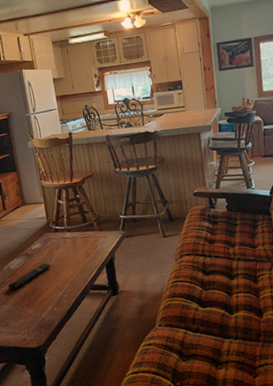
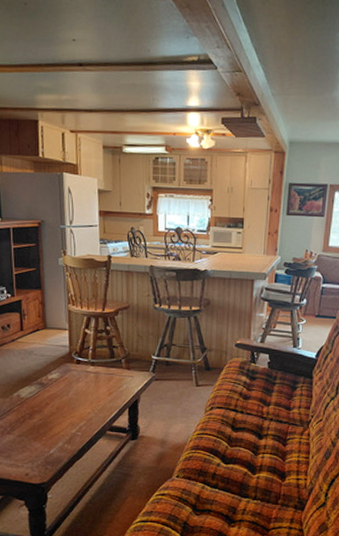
remote control: present [8,263,52,291] -> none [16,395,68,420]

